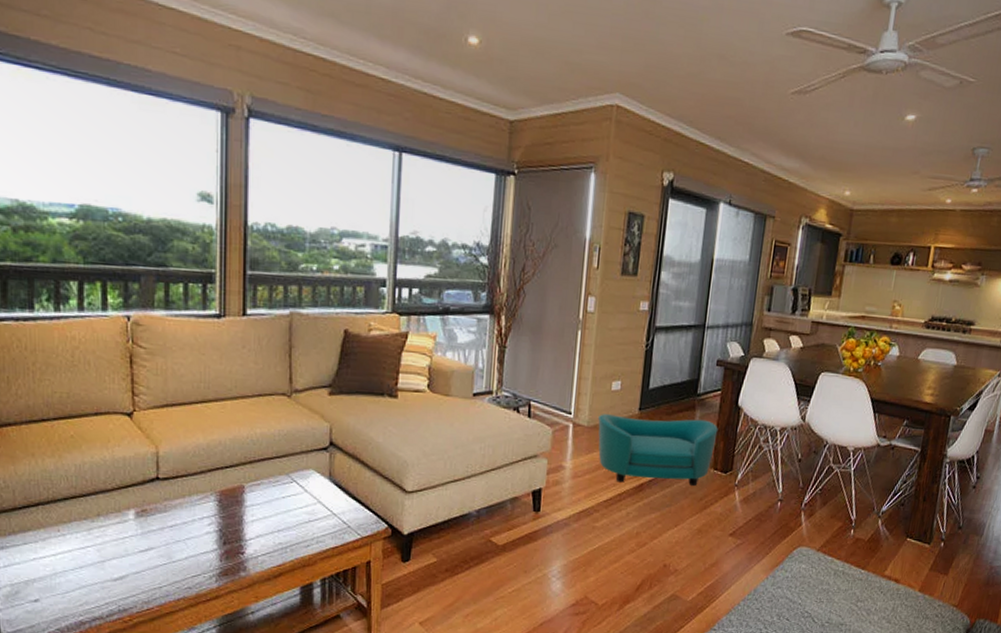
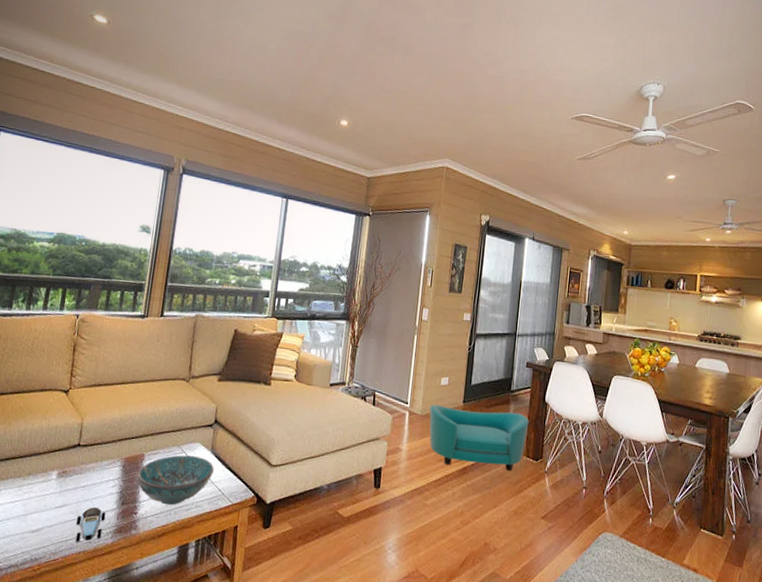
toy car: none [169,549,205,589] -> present [75,507,106,542]
decorative bowl: none [238,484,335,543] -> present [137,455,214,506]

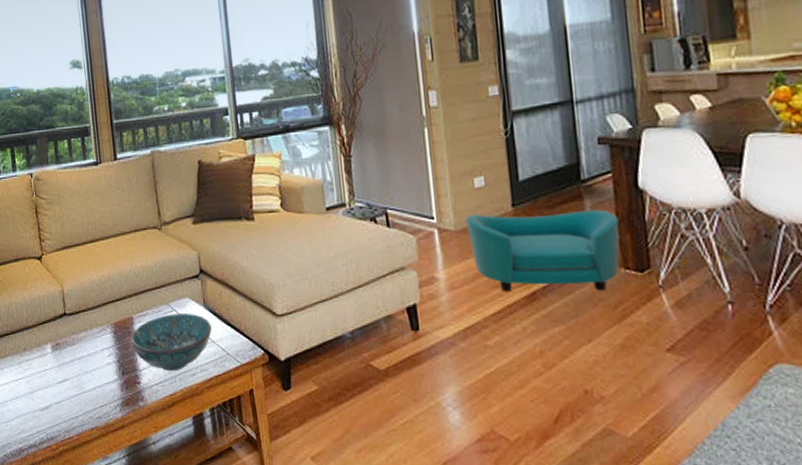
toy car: present [75,507,106,542] -> none [81,380,110,418]

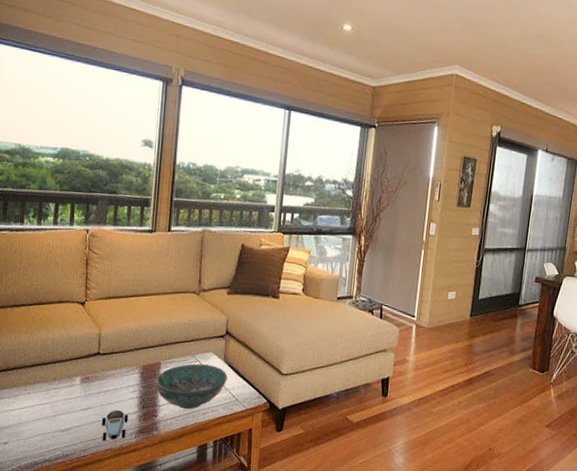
toy car: none [81,380,110,418] -> present [102,410,129,441]
dog bed: present [466,209,620,292] -> none [436,318,537,382]

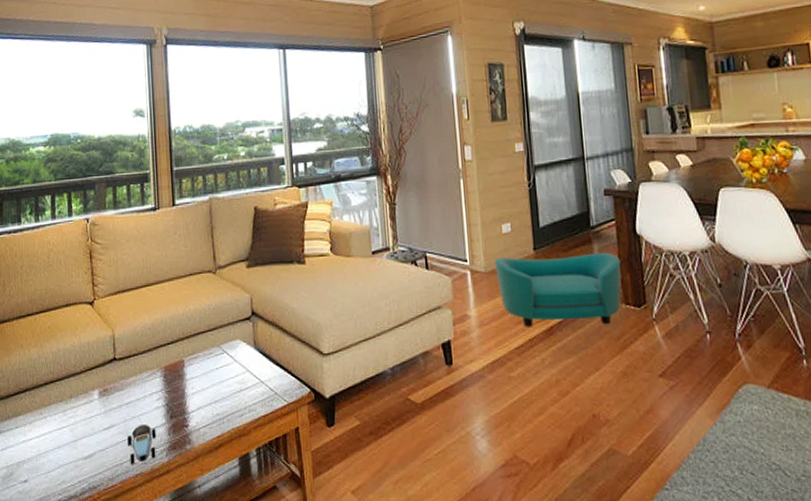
decorative bowl: present [155,363,227,410] -> none [180,355,261,413]
dog bed: none [436,318,537,382] -> present [494,252,621,327]

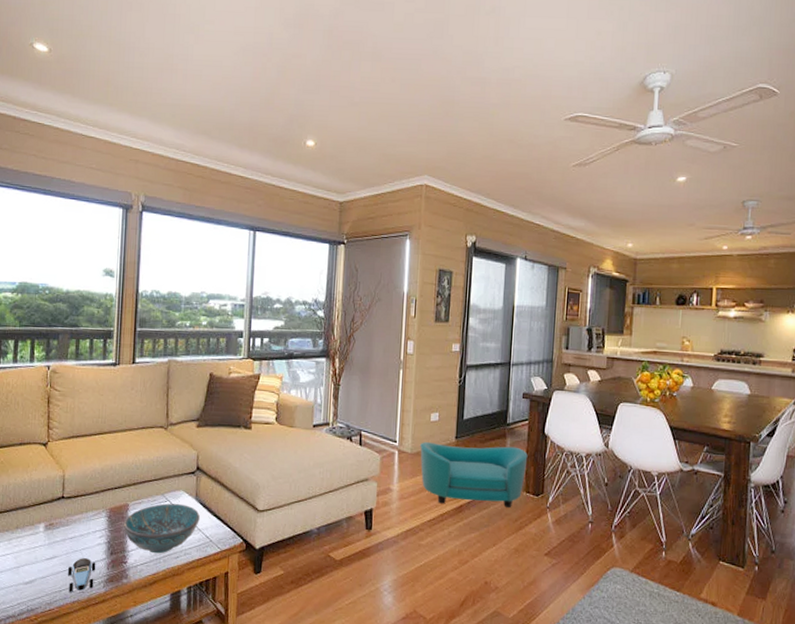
decorative bowl: none [180,355,261,413] -> present [123,503,200,554]

